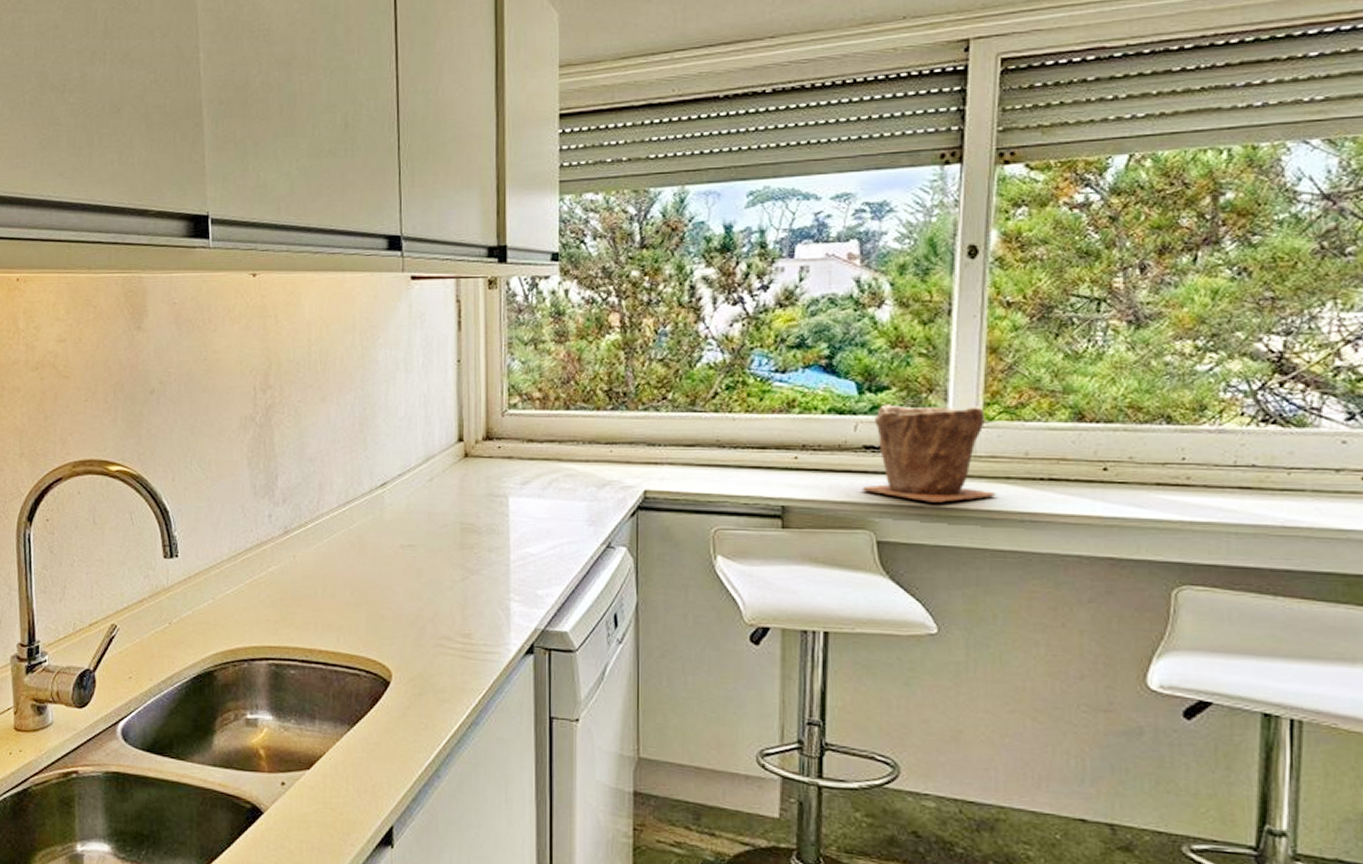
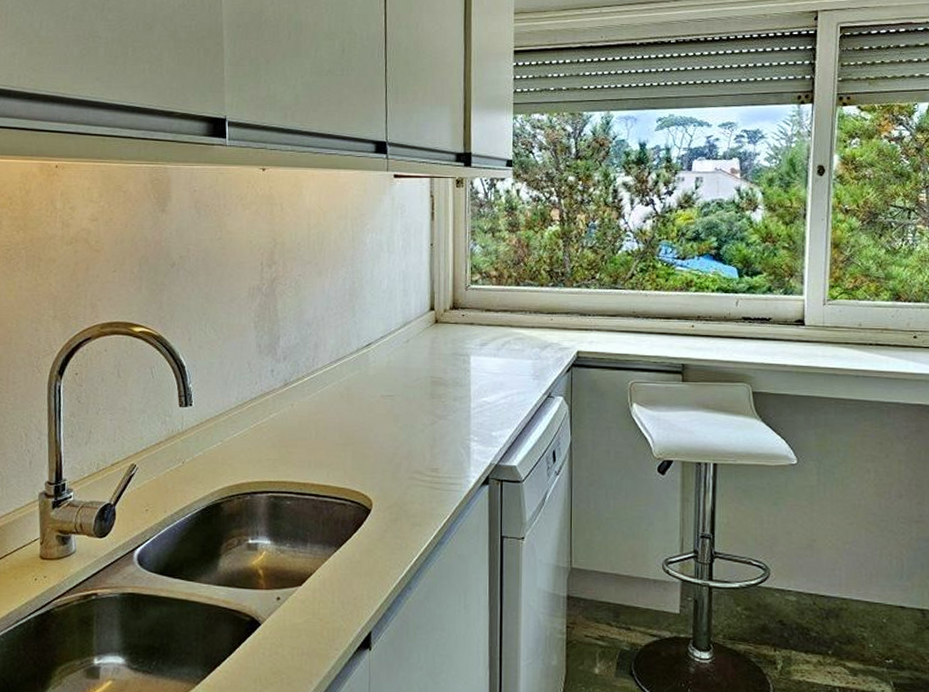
plant pot: present [862,404,996,503] -> none [741,285,839,362]

